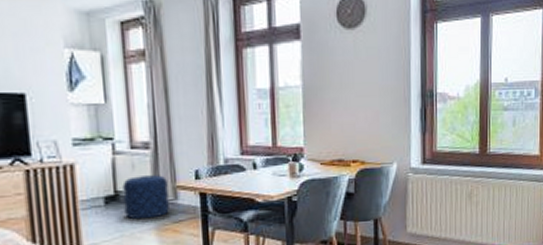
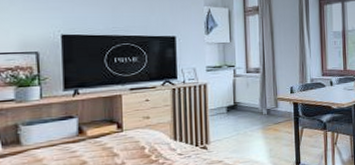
pouf: present [122,175,169,220] -> none [240,91,272,122]

